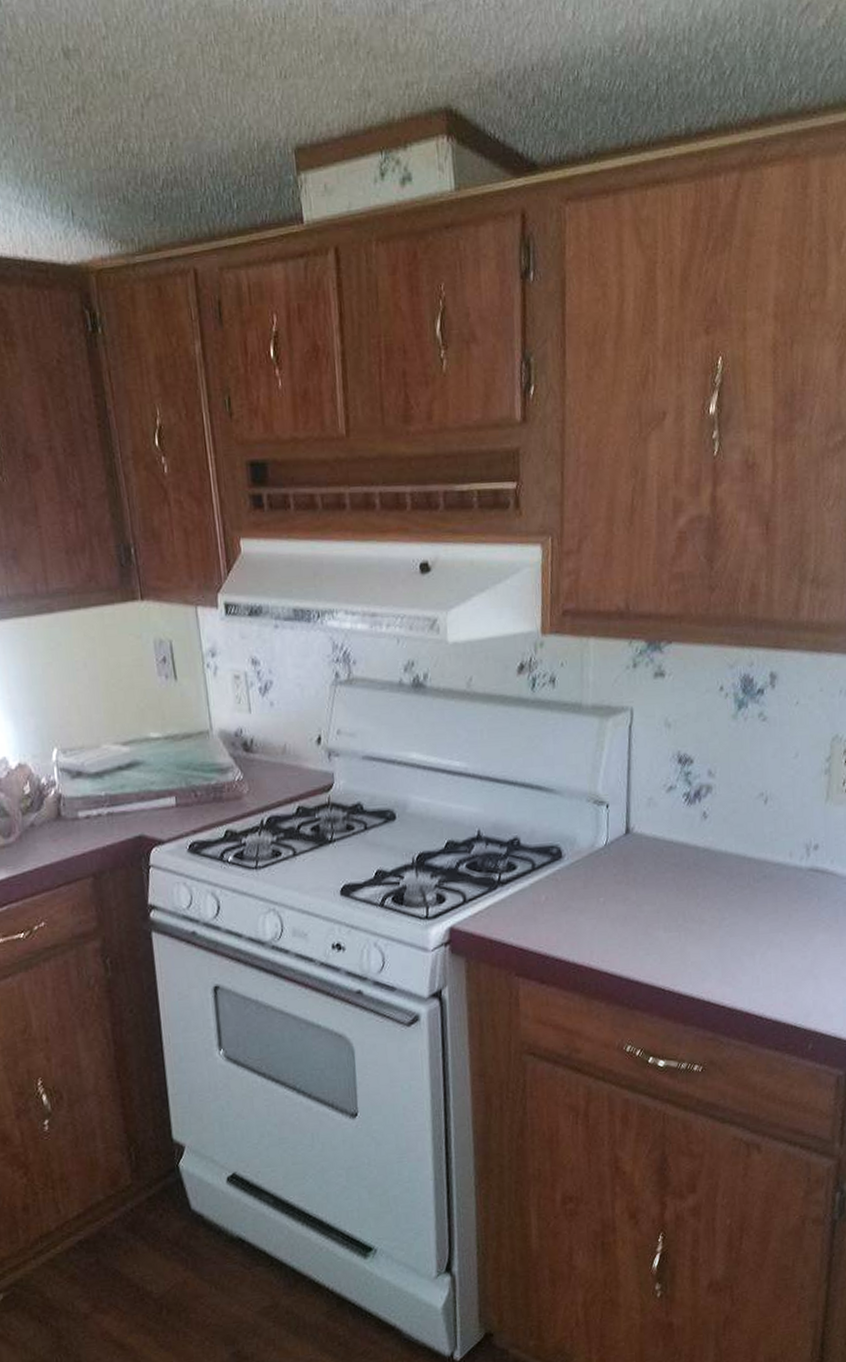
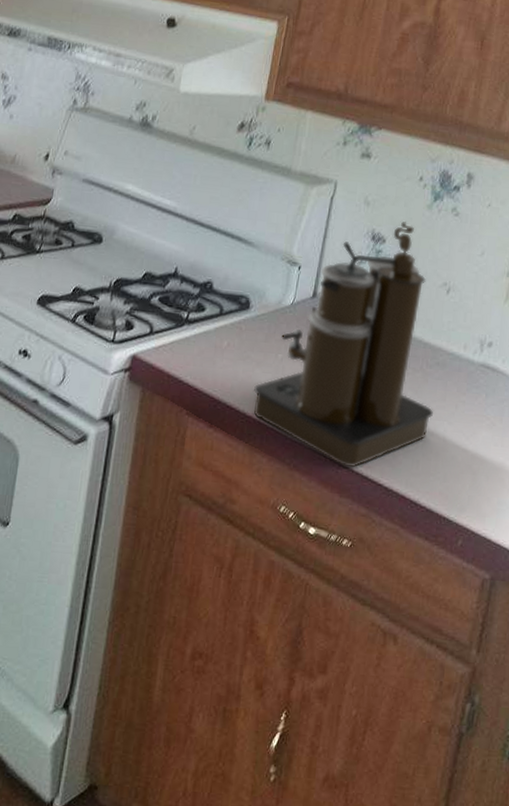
coffee maker: none [580,737,768,996] -> present [253,221,434,468]

